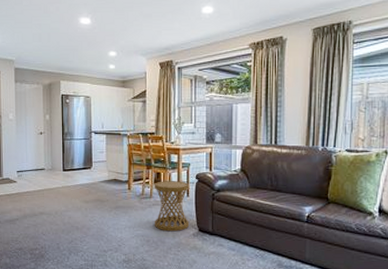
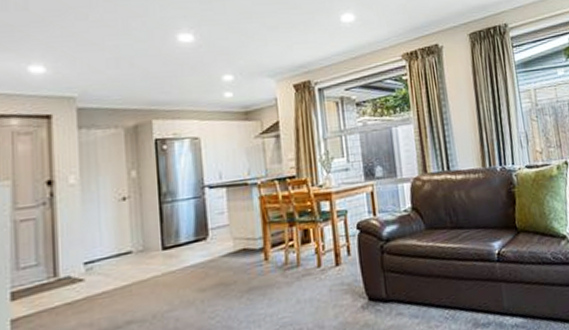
side table: present [154,181,190,232] -> none [301,235,356,311]

